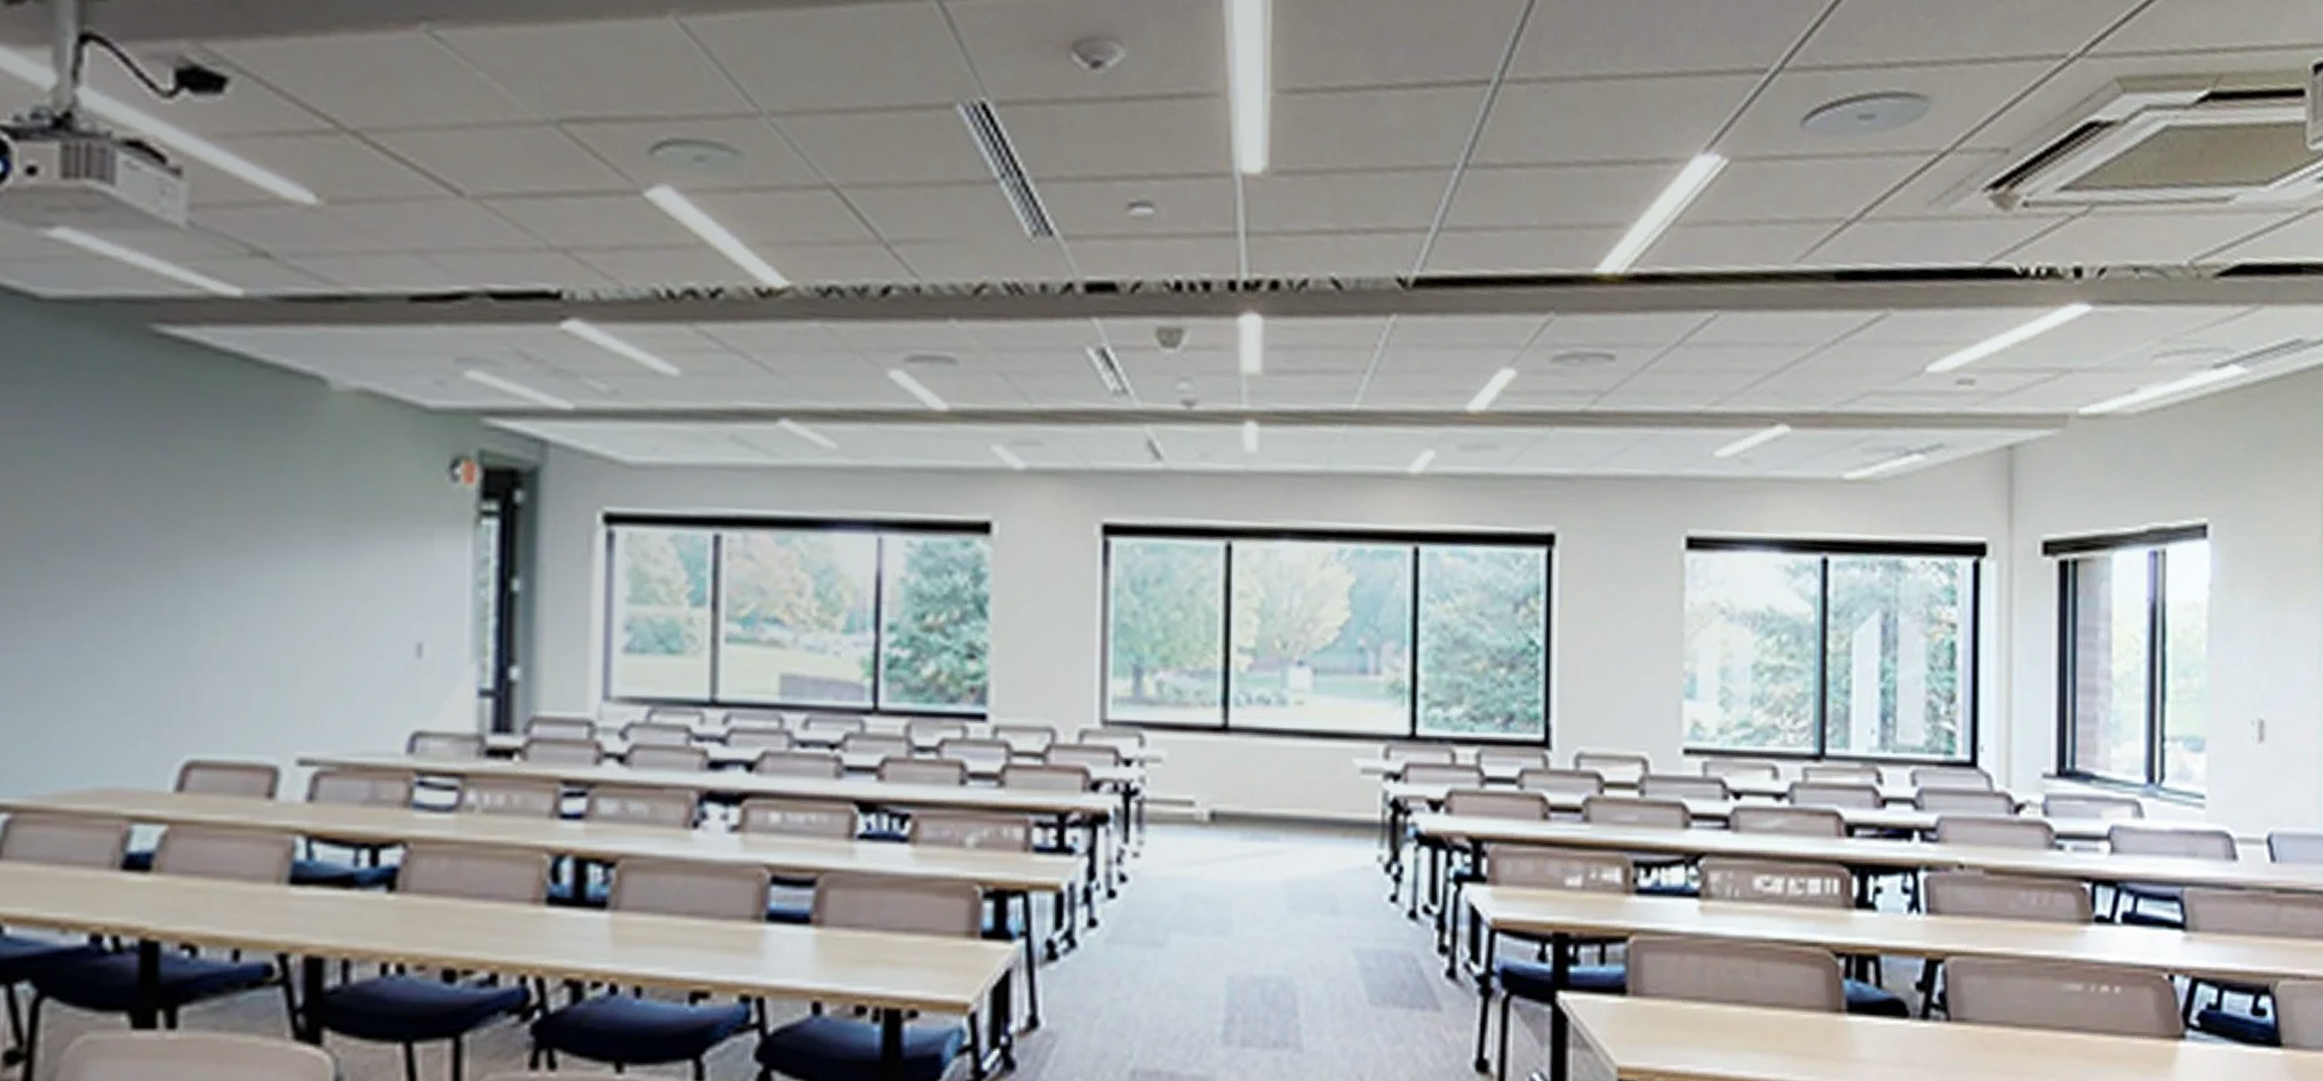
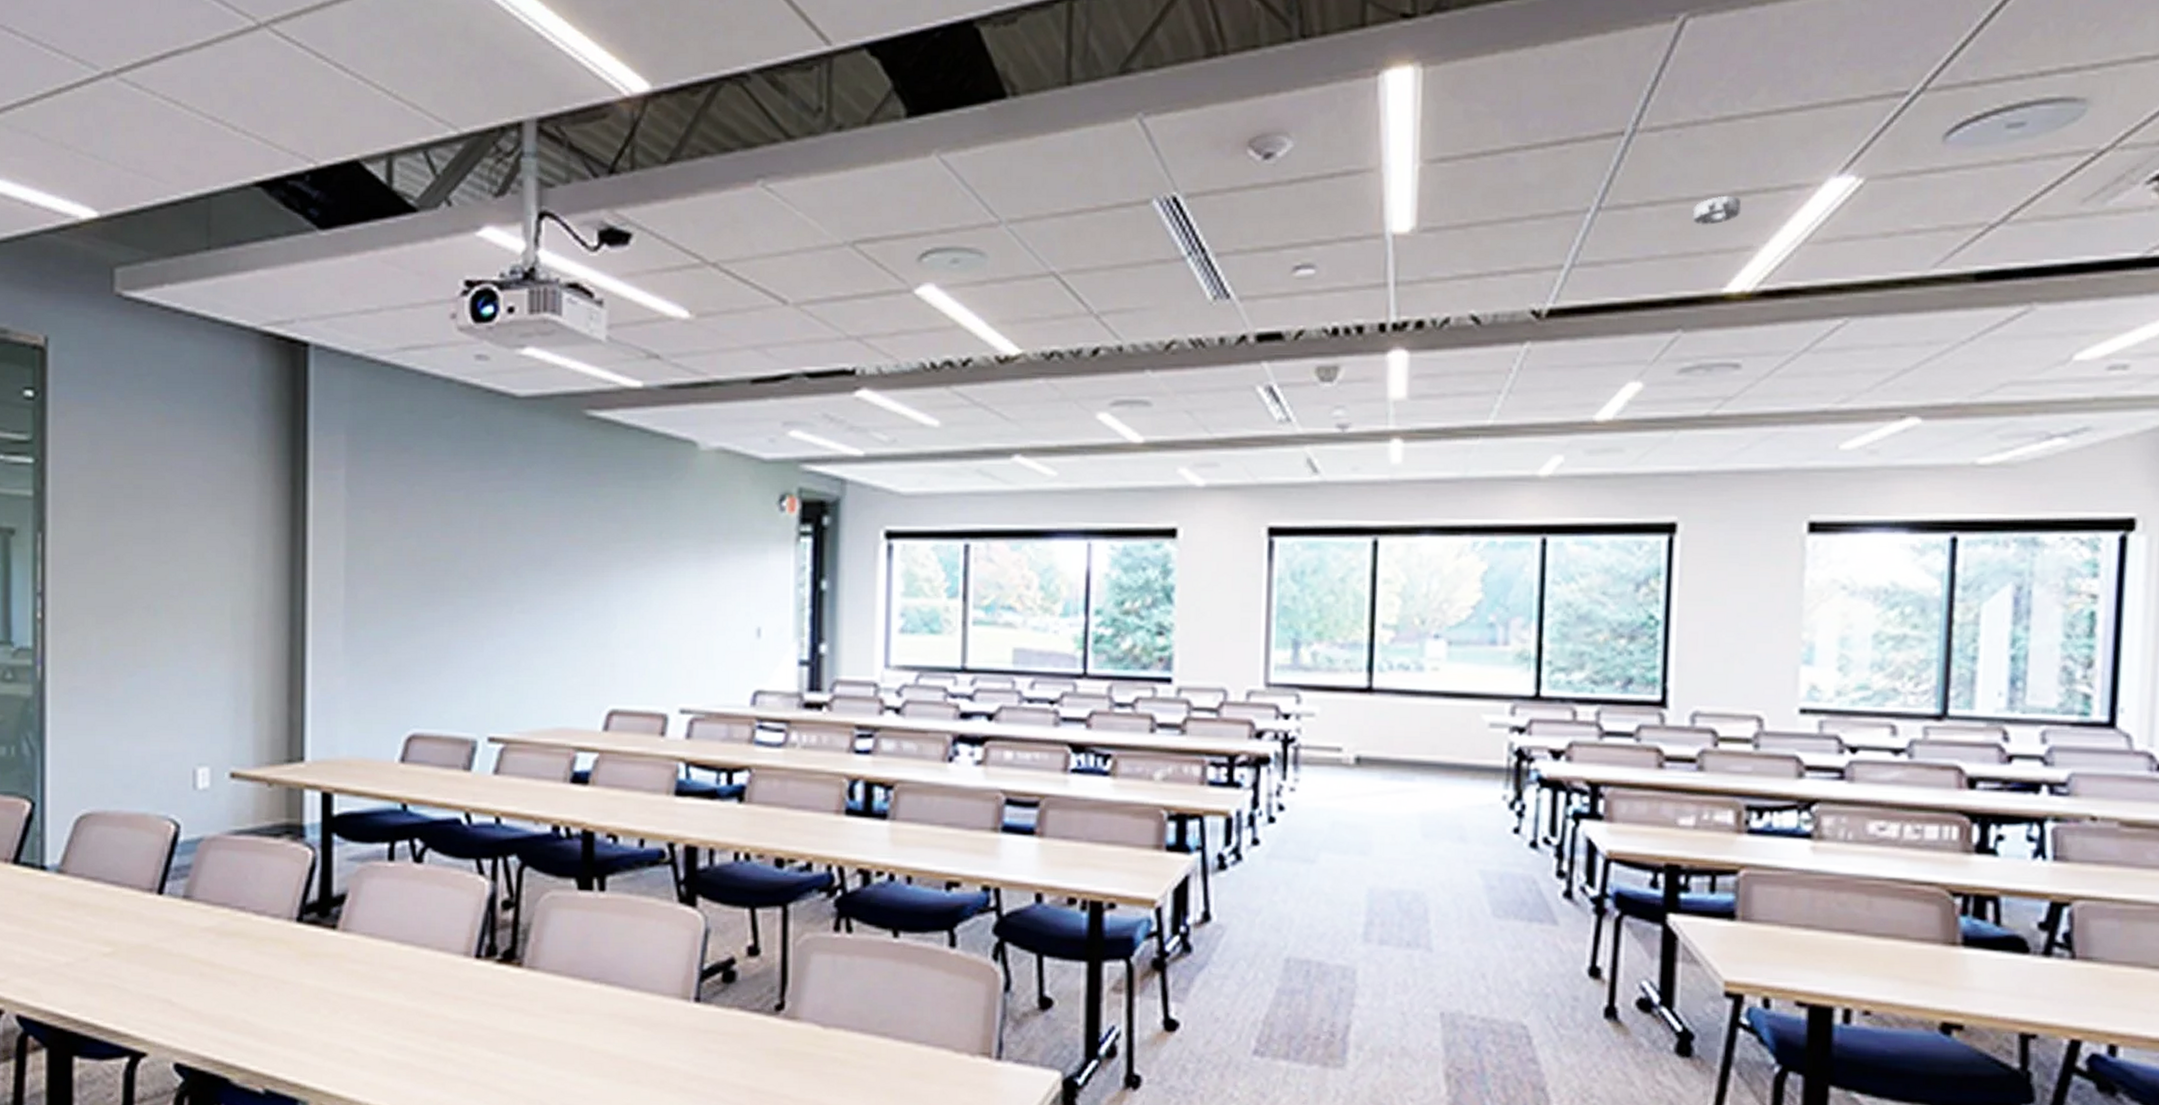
smoke detector: none [1562,163,1611,196] -> present [1692,195,1742,225]

